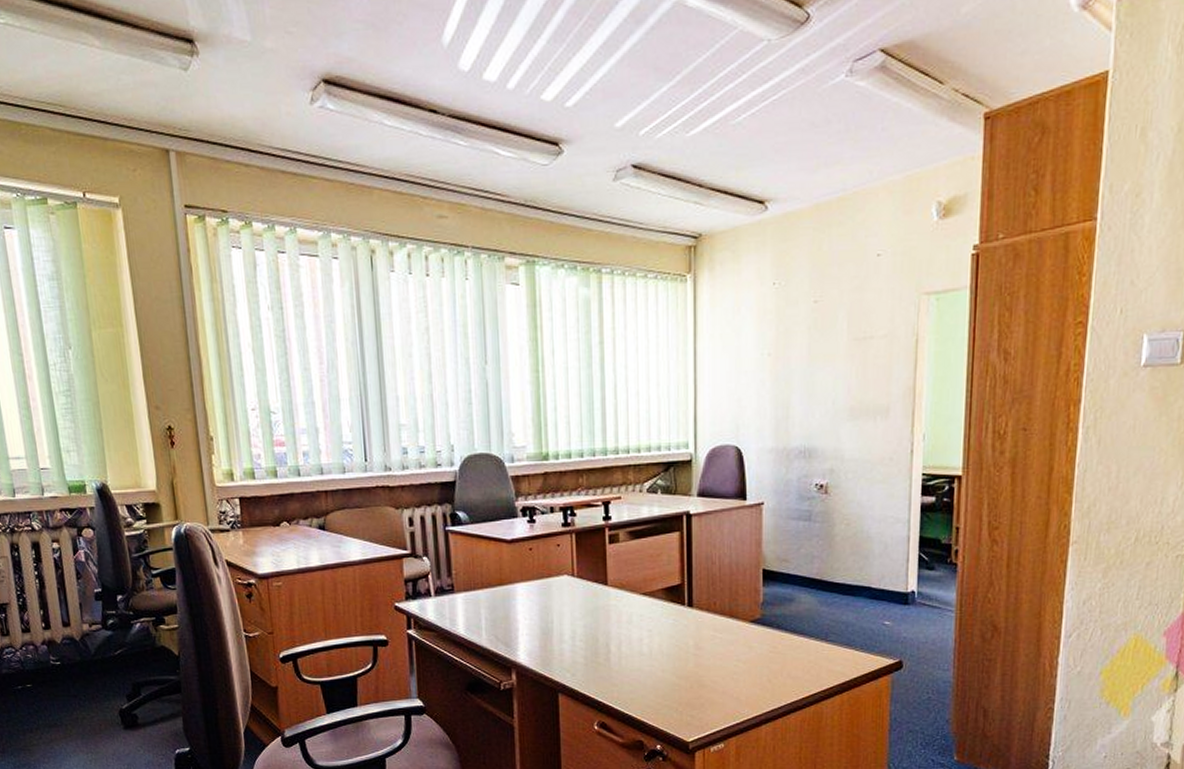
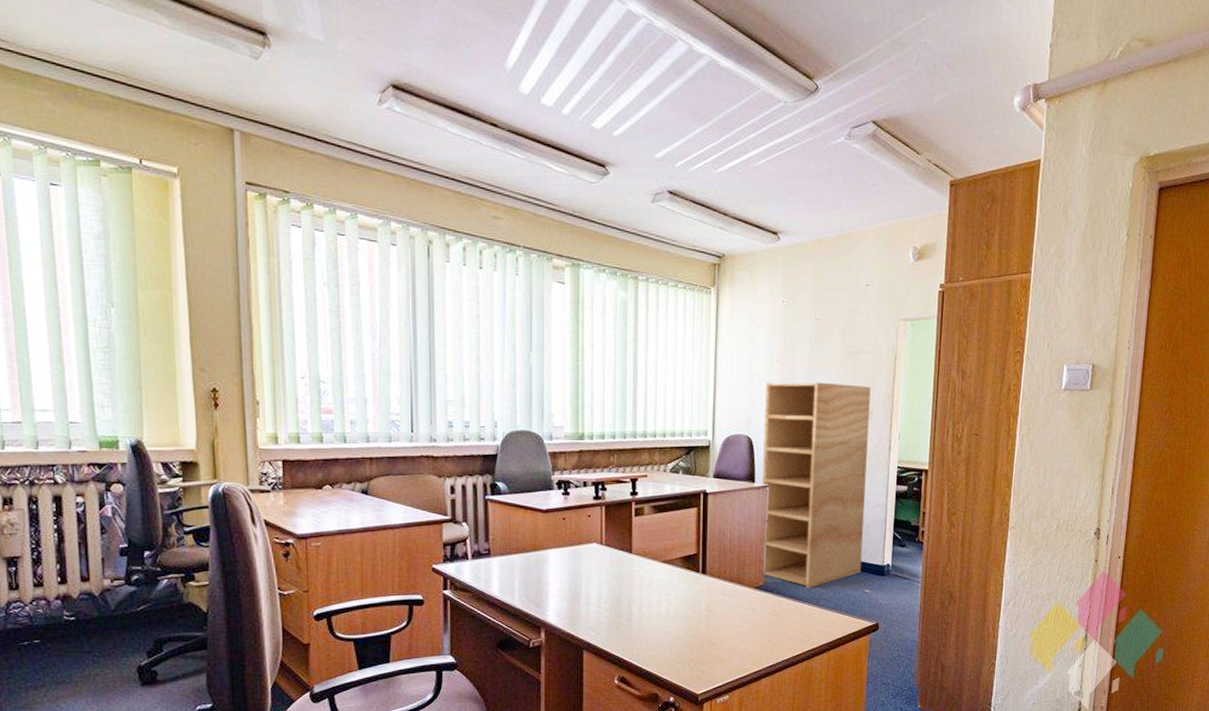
bookshelf: none [756,377,886,620] -> present [762,382,871,588]

